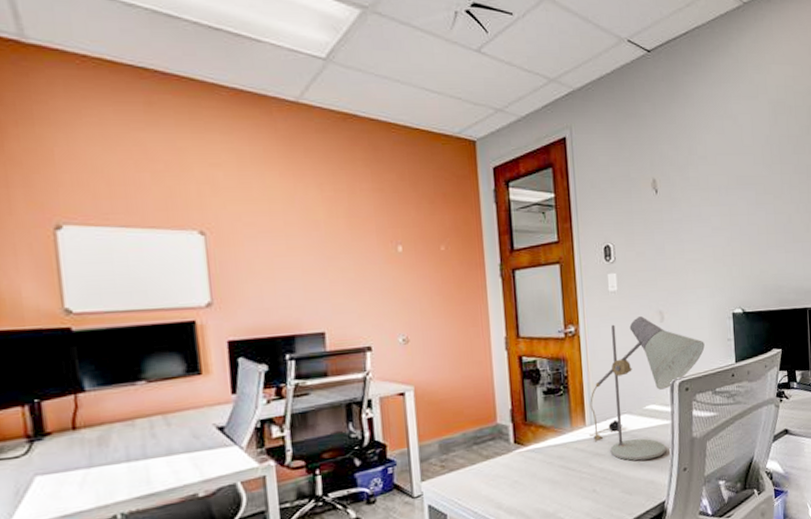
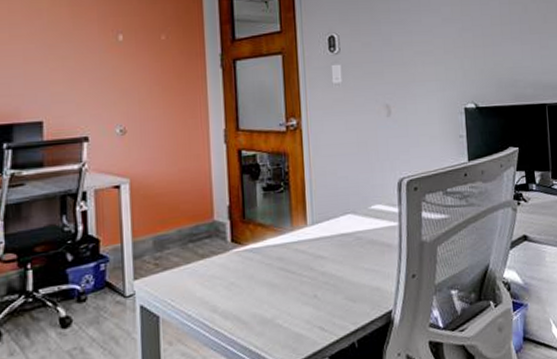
desk lamp: present [589,316,705,461] -> none [311,110,435,265]

